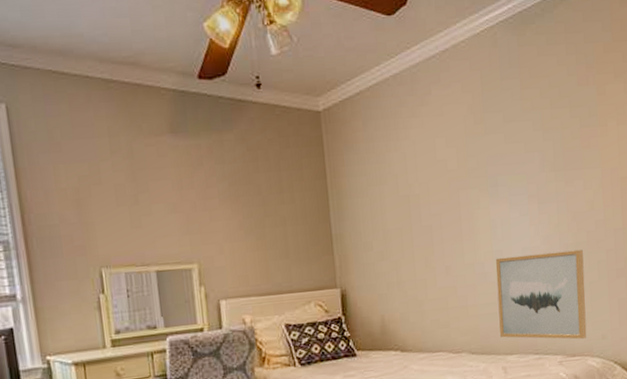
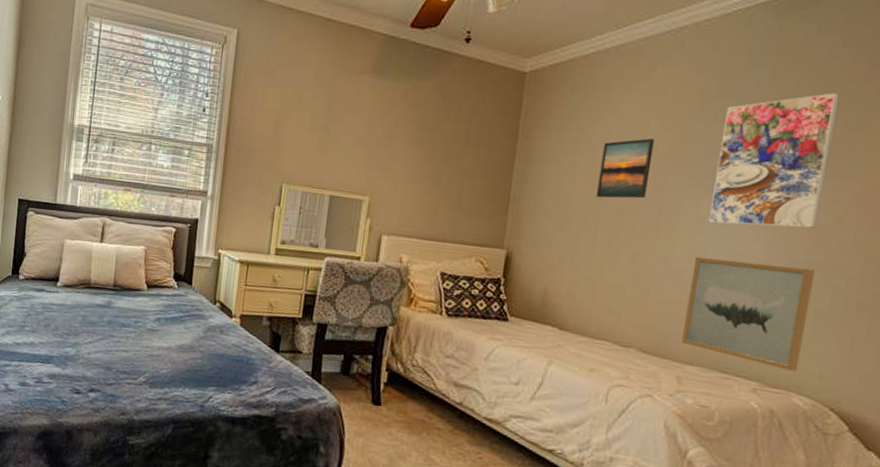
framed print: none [402,158,446,222] -> present [596,138,655,199]
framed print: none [493,95,577,226] -> present [708,93,840,229]

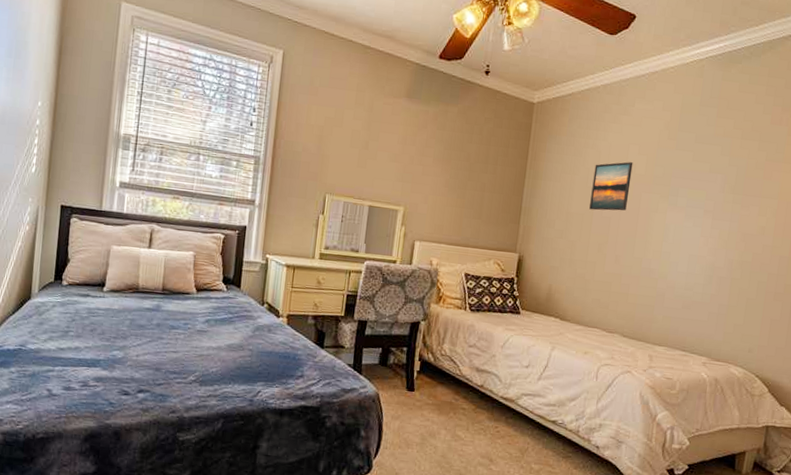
wall art: present [681,256,815,372] -> none [652,258,746,348]
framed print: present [708,93,840,229] -> none [671,130,764,236]

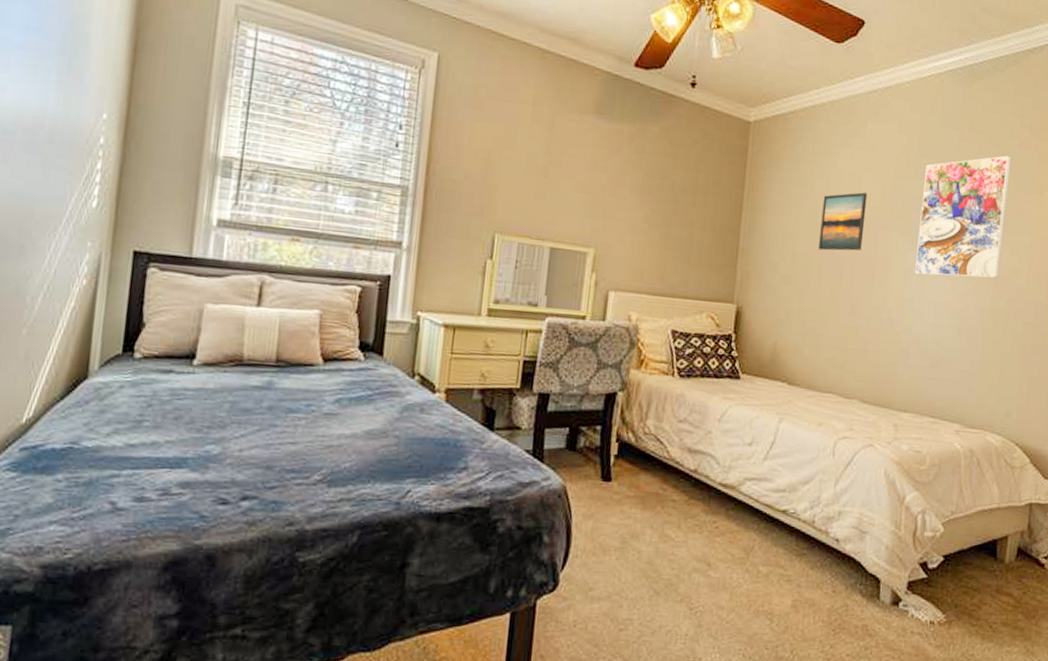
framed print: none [671,130,764,236] -> present [914,155,1012,279]

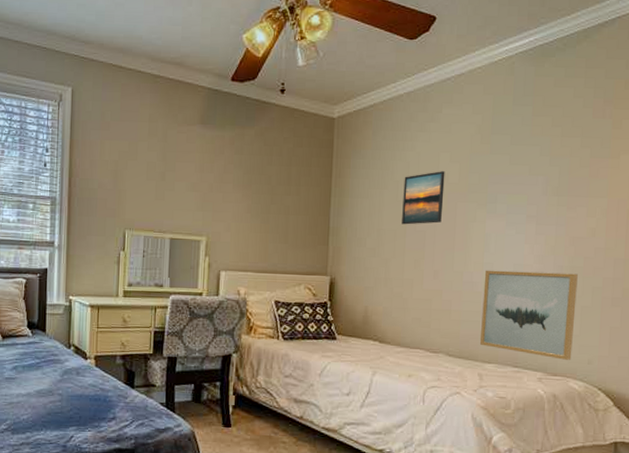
wall art: none [896,306,999,411] -> present [479,270,578,360]
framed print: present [914,155,1012,279] -> none [492,125,585,241]

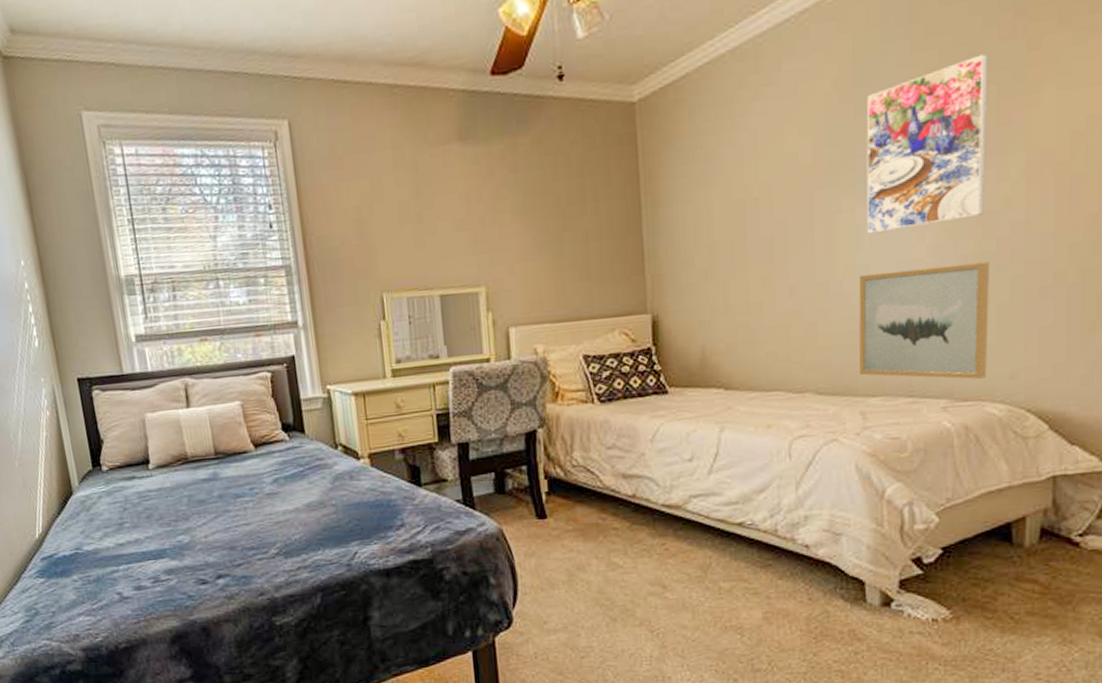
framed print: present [402,171,445,225] -> none [737,150,794,232]
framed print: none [492,125,585,241] -> present [866,53,988,234]

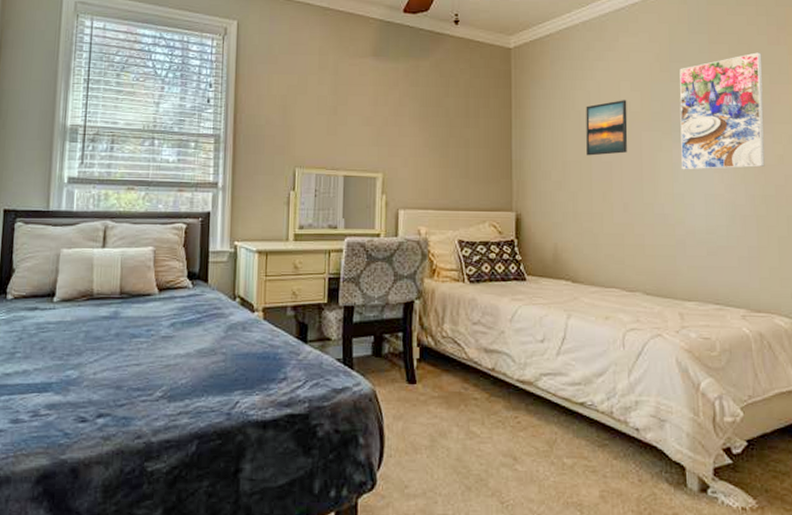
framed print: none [737,150,794,232] -> present [586,100,628,156]
wall art: present [858,261,989,379] -> none [676,201,774,295]

